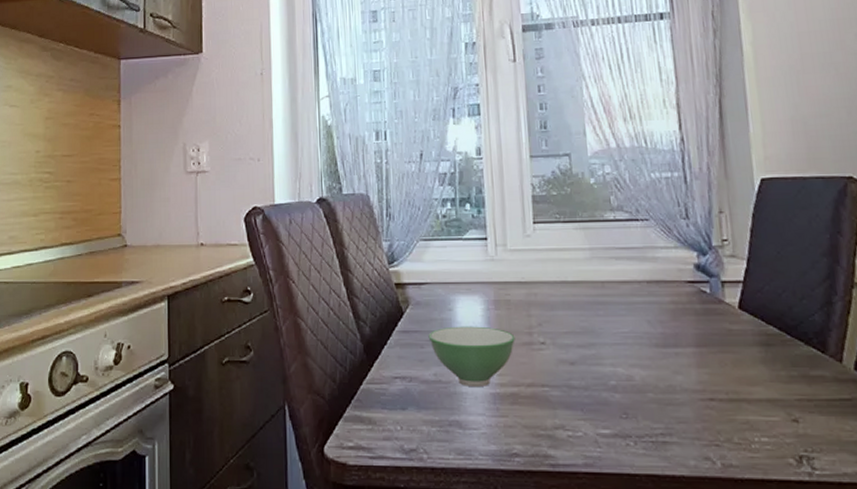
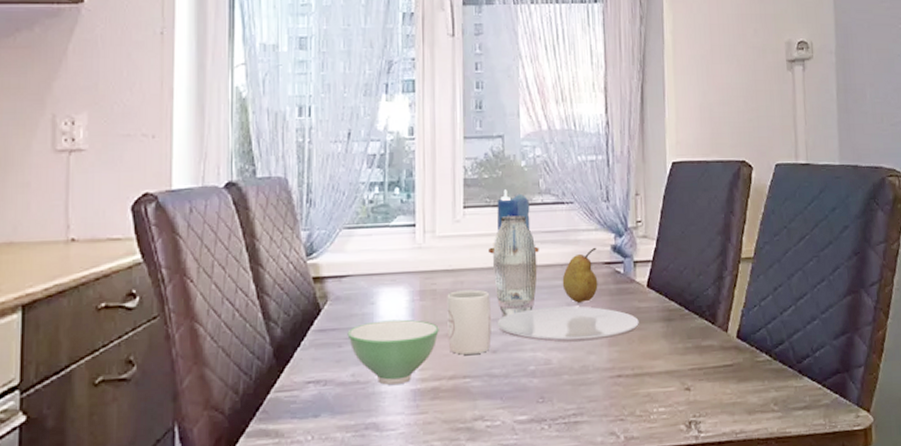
mug: none [521,302,569,364] -> present [446,289,492,355]
candle: none [561,206,614,269] -> present [489,189,539,254]
vase: none [565,232,614,331] -> present [493,215,538,318]
plate: none [573,324,732,360] -> present [497,306,639,343]
fruit: none [640,265,682,321] -> present [562,247,598,303]

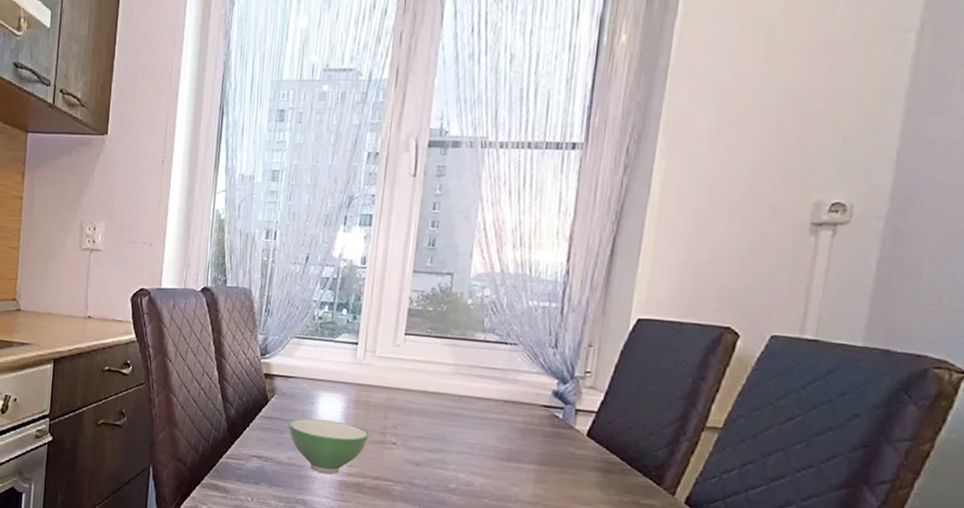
mug: present [446,289,492,355] -> none [375,406,421,464]
candle: present [489,189,539,254] -> none [424,323,475,385]
vase: present [493,215,538,318] -> none [426,347,472,438]
plate: present [497,306,639,343] -> none [423,434,572,477]
fruit: present [562,247,598,303] -> none [494,389,536,439]

